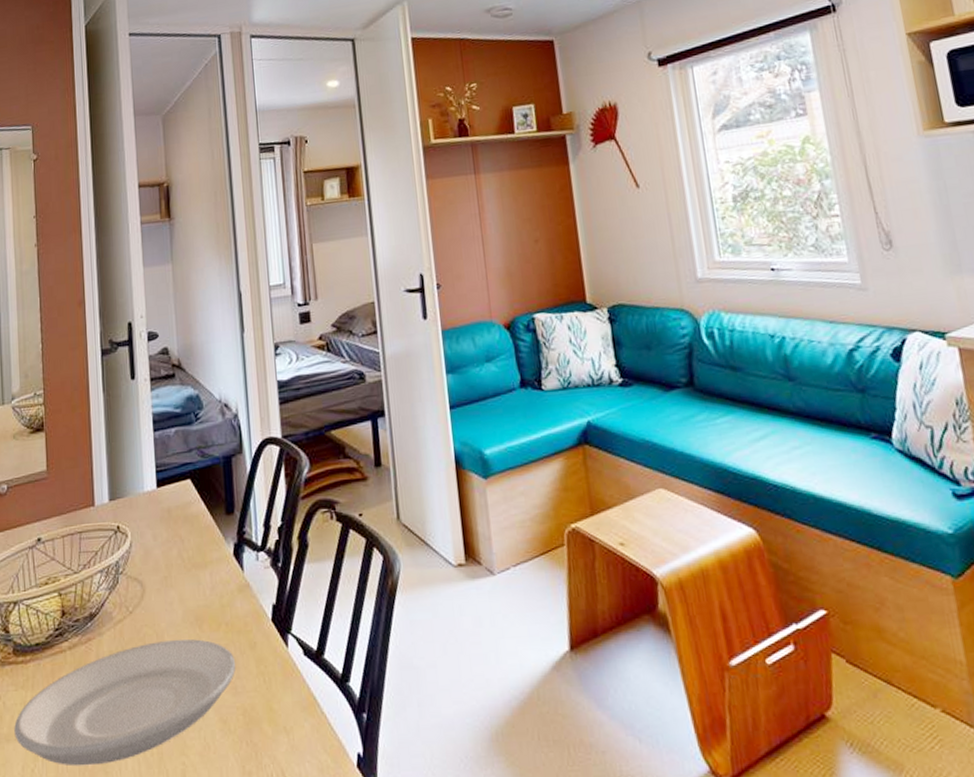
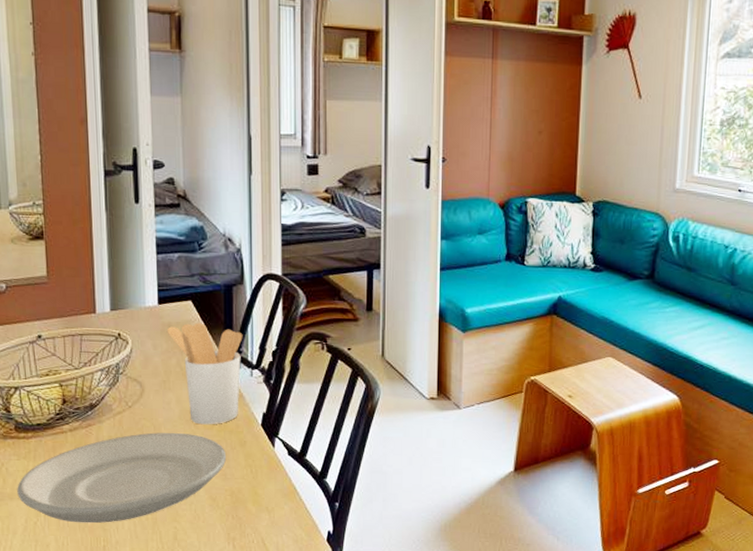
utensil holder: none [166,503,246,627] -> present [166,323,243,425]

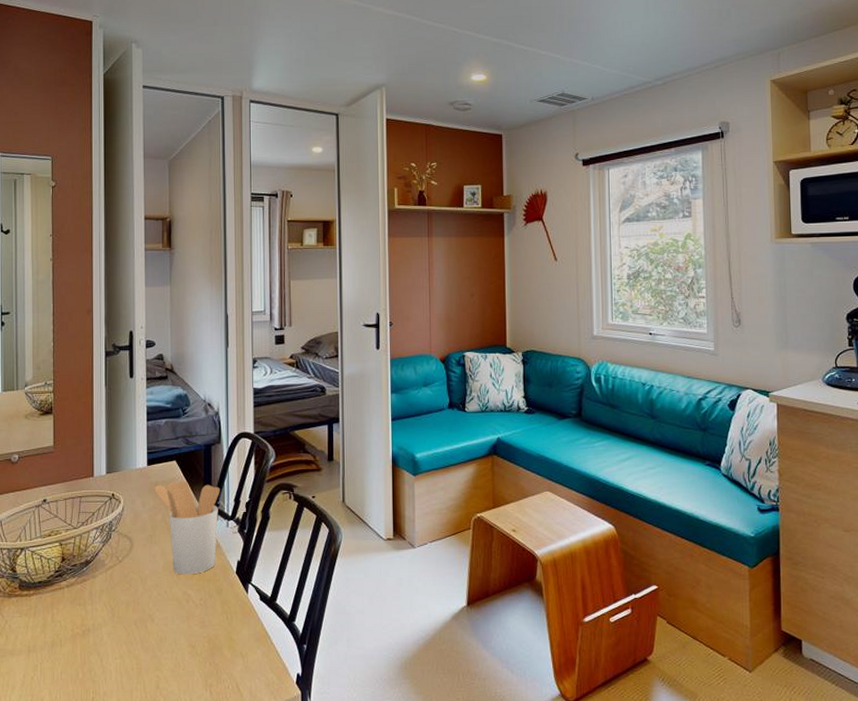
plate: present [17,432,227,524] -> none [18,584,205,676]

